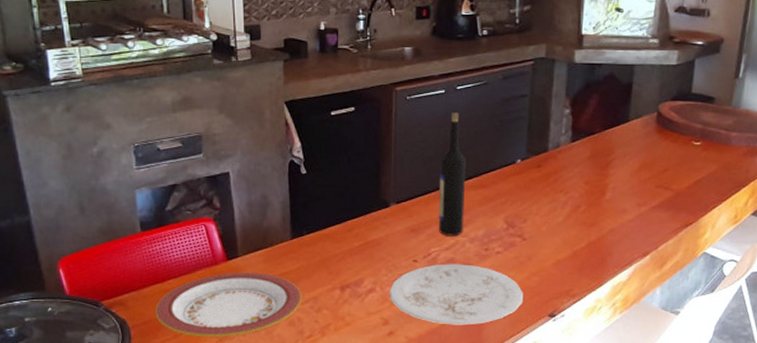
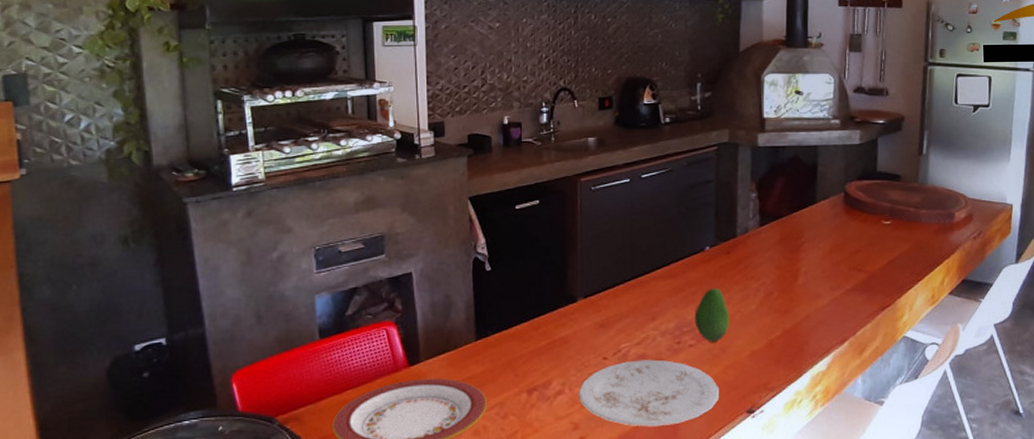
wine bottle: present [438,112,467,236] -> none [627,201,655,330]
fruit: none [503,199,537,249] -> present [694,287,730,341]

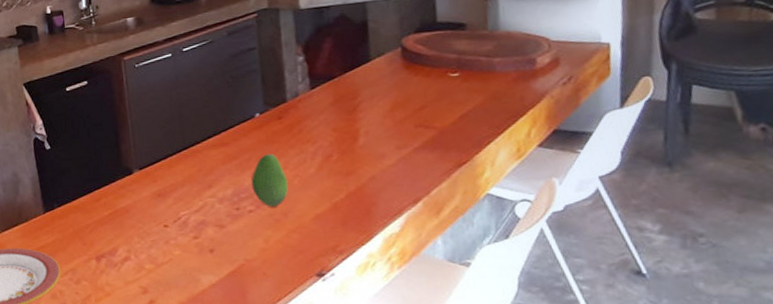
plate: present [578,359,720,427] -> none [144,226,286,291]

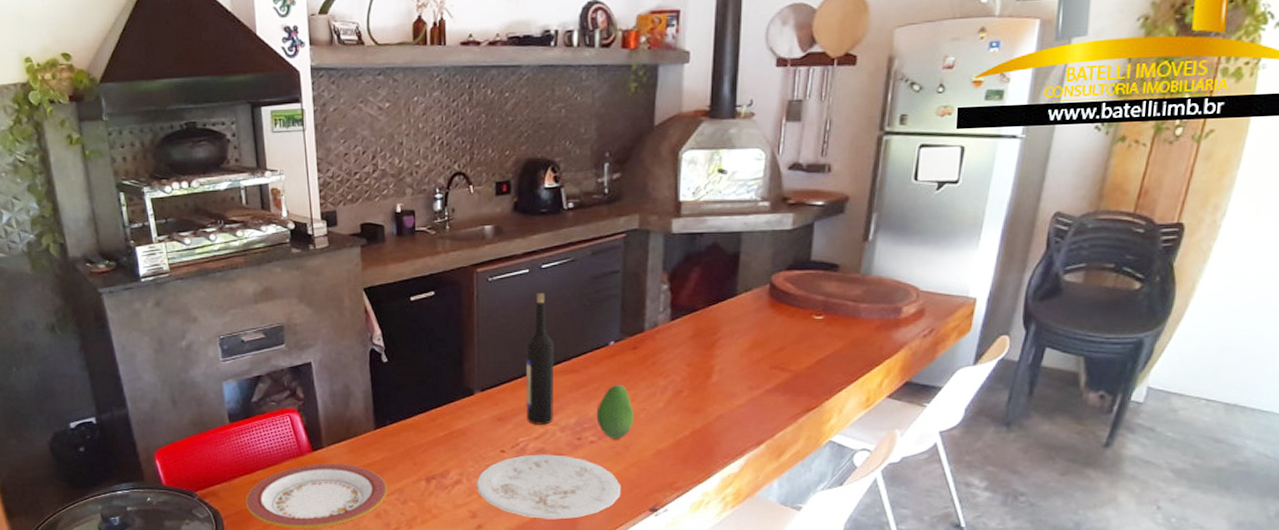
plate: none [144,226,286,291] -> present [476,454,621,520]
wine bottle: none [177,74,211,198] -> present [525,293,555,425]

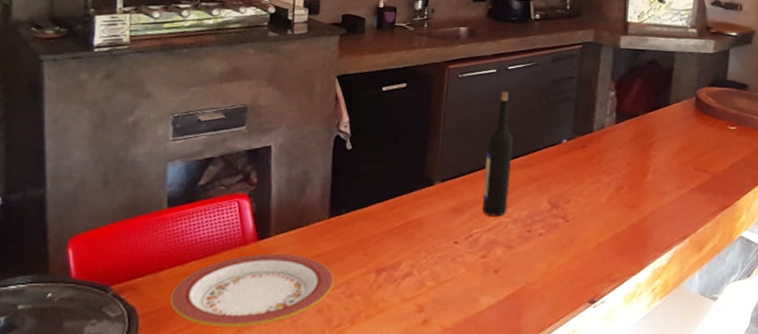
plate: present [476,454,621,520] -> none [426,246,565,313]
fruit: present [596,384,634,439] -> none [546,179,580,231]

